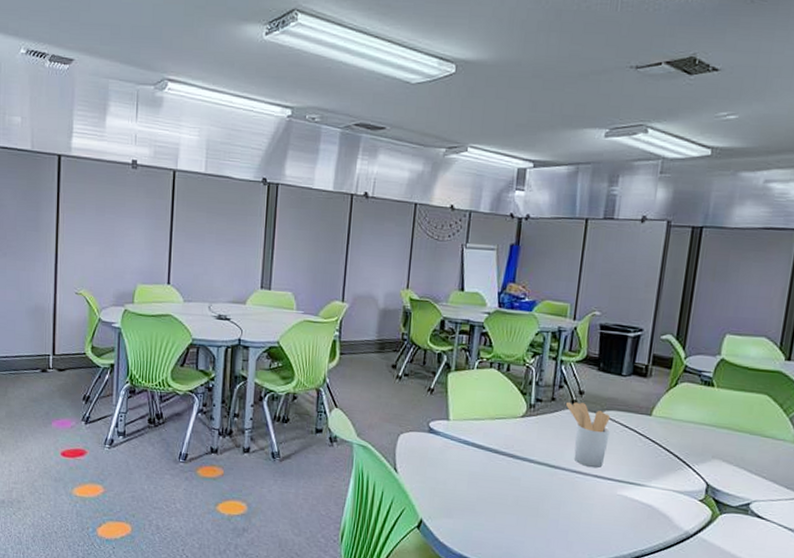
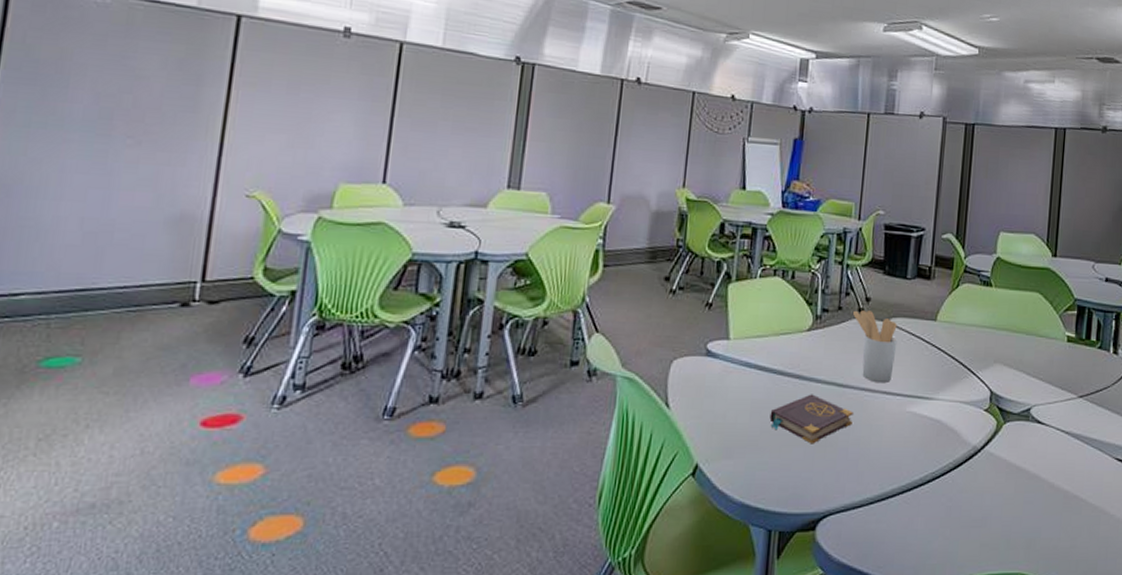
book: none [485,471,564,514] -> present [769,394,853,444]

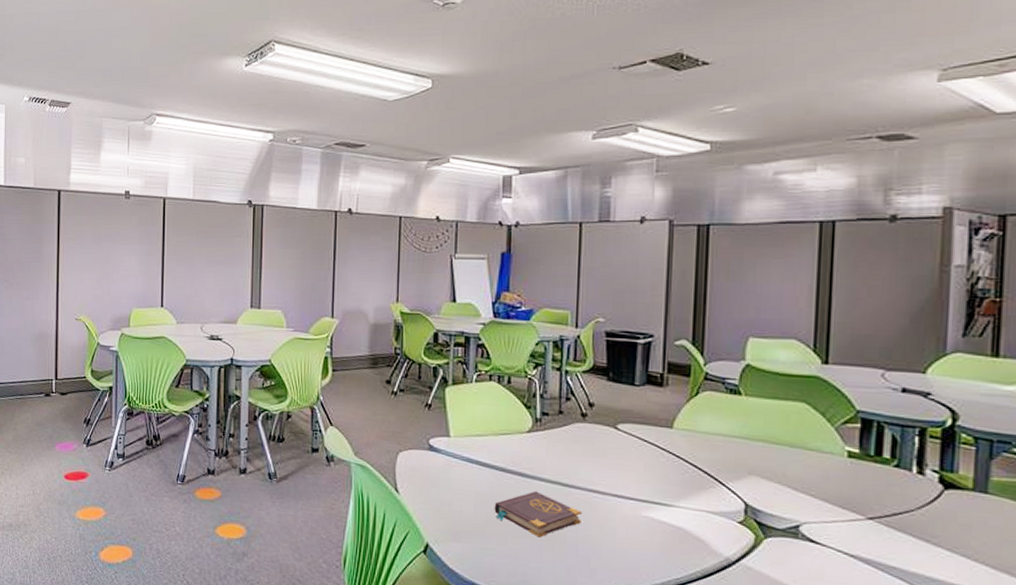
utensil holder: present [853,310,898,384] -> none [576,415,627,487]

